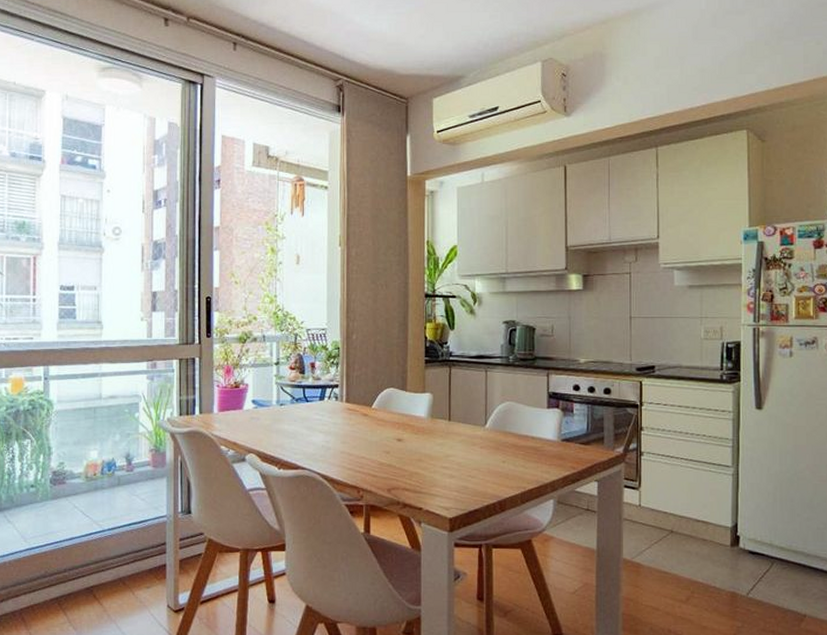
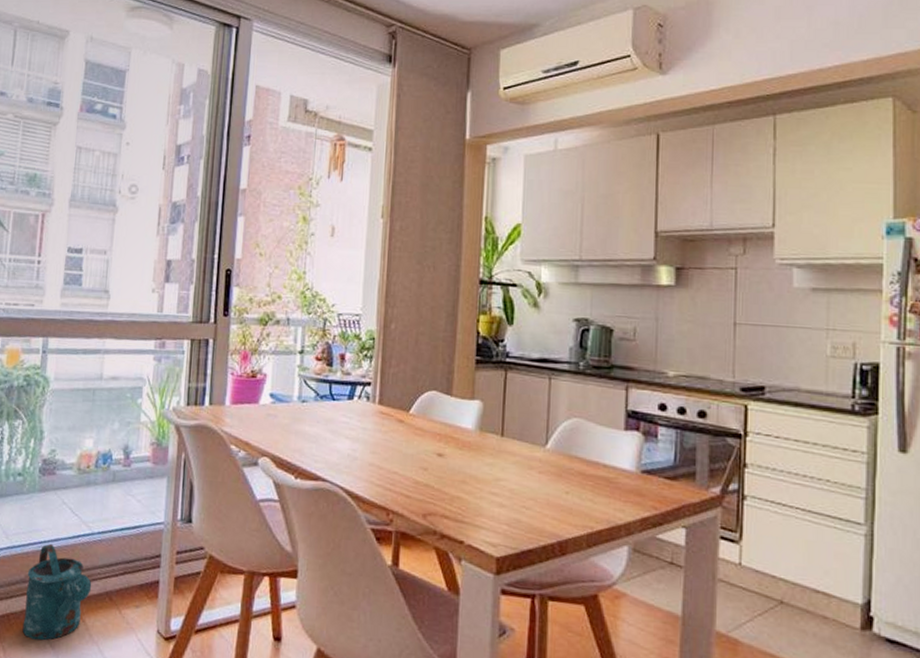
watering can: none [46,542,106,624] -> present [22,543,92,641]

